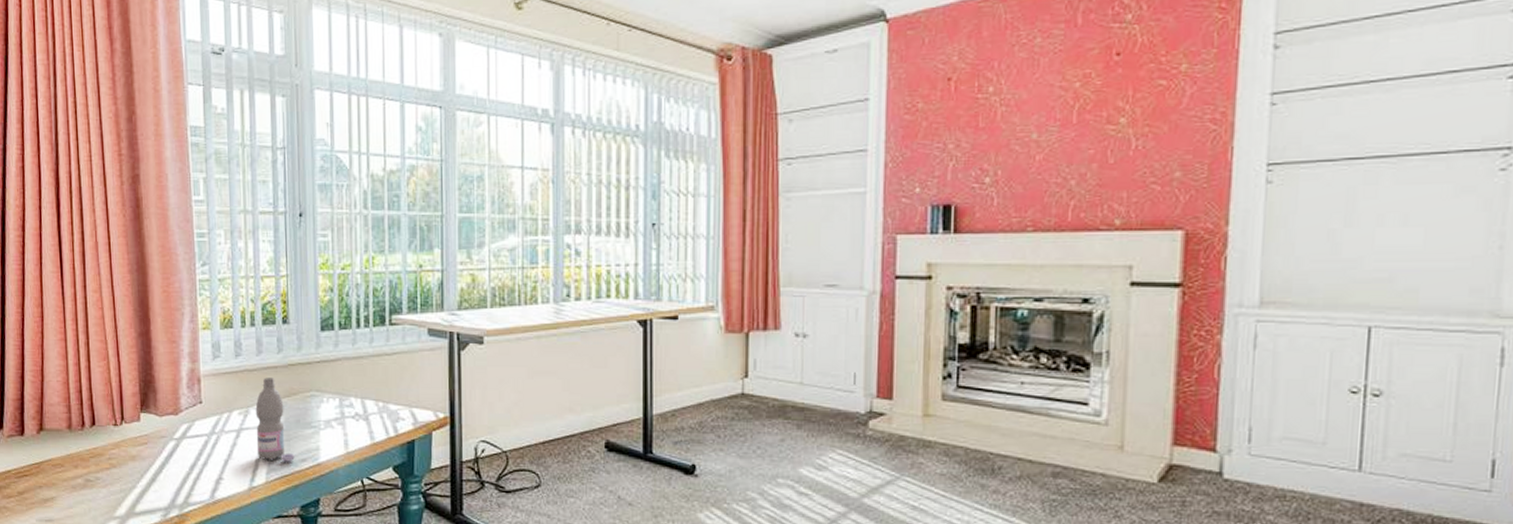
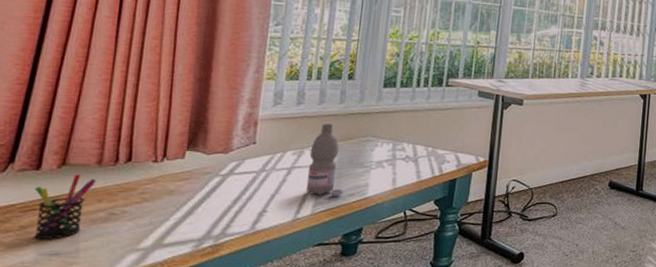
pen holder: none [23,440,70,505] -> present [34,174,96,239]

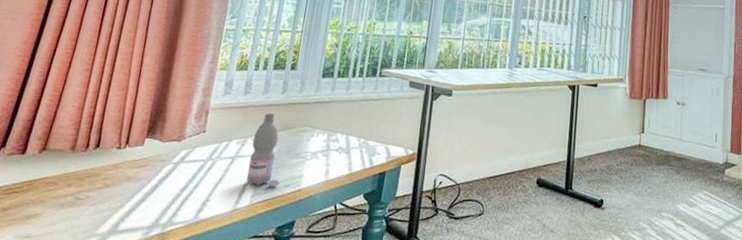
pen holder: present [34,174,96,239] -> none [12,159,69,222]

